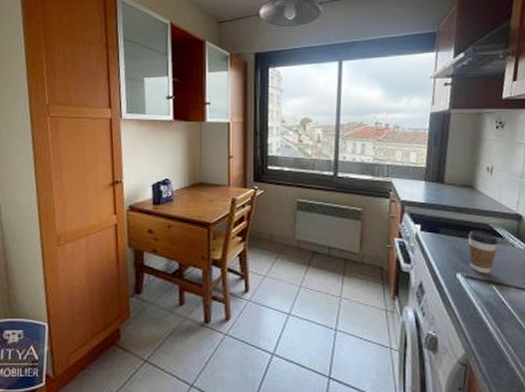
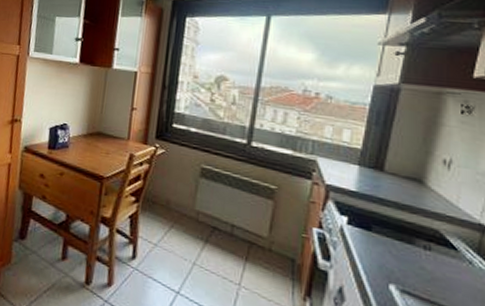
coffee cup: present [467,229,498,274] -> none [408,234,450,293]

